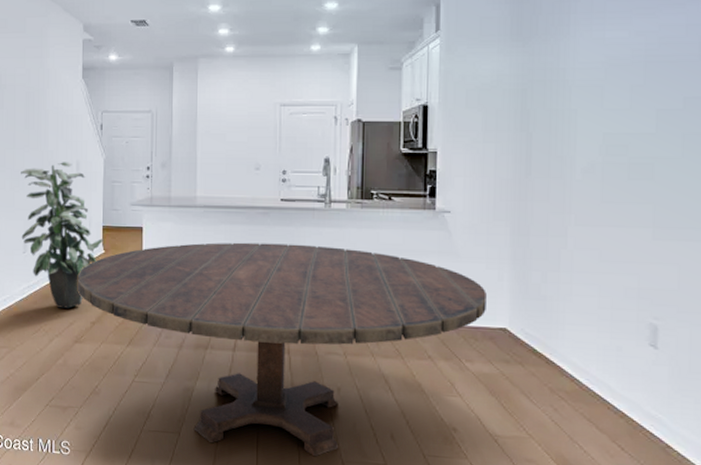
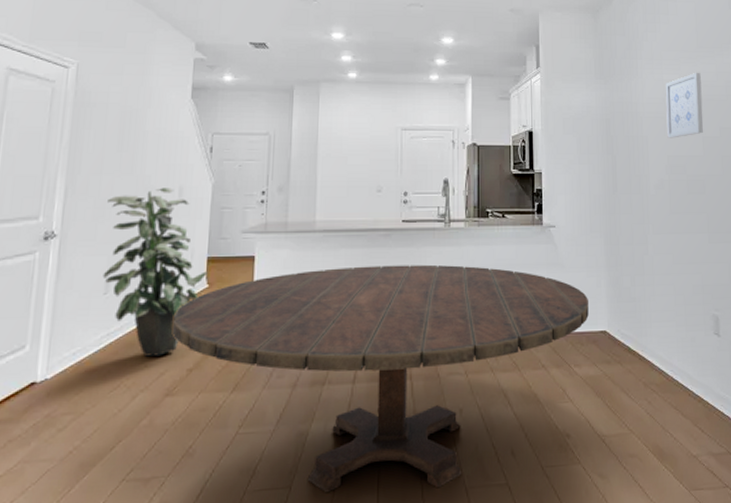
wall art: none [605,26,662,112] -> present [665,72,704,138]

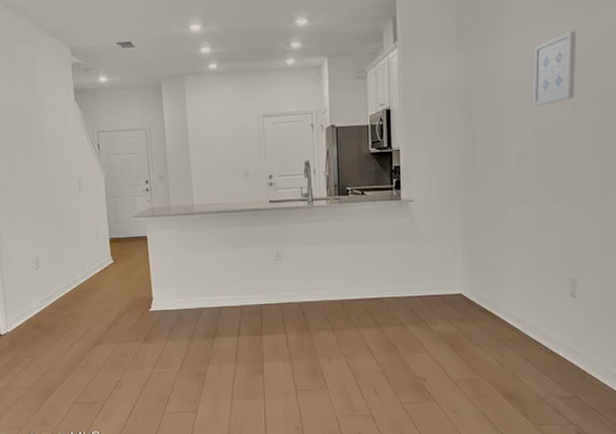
indoor plant: present [102,188,208,357] -> none [24,181,112,316]
dining table: present [172,264,589,493] -> none [90,239,445,417]

